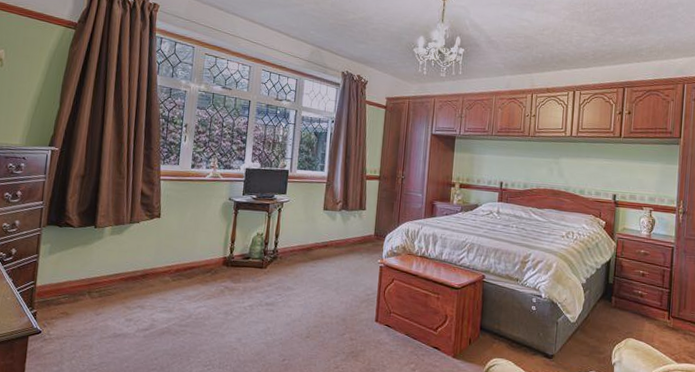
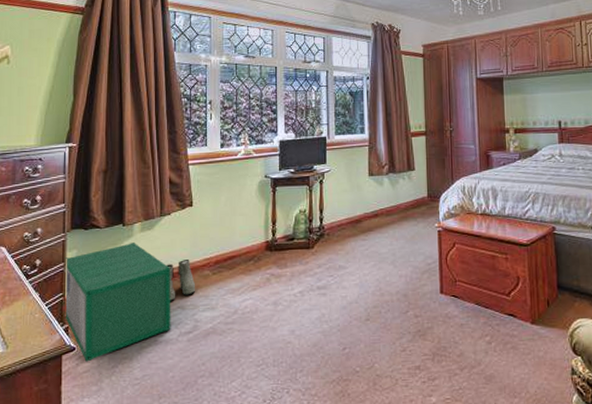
storage bin: none [33,244,134,345] -> present [64,242,171,362]
boots: none [131,265,157,300] -> present [166,260,196,301]

